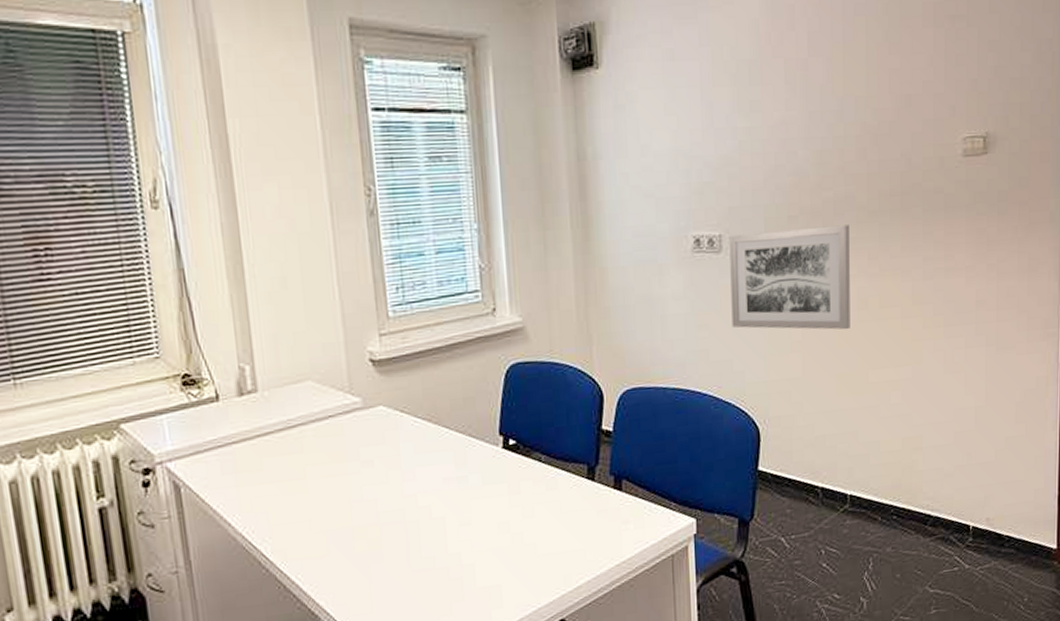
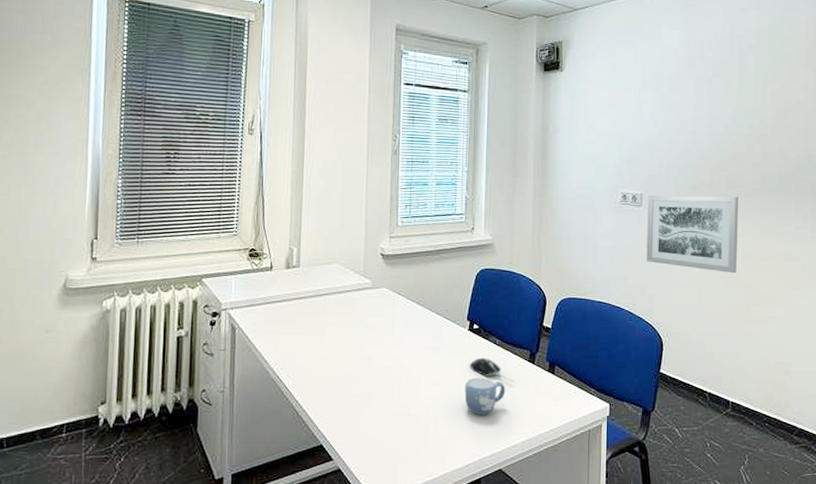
mug: none [505,507,560,556] -> present [464,378,506,415]
computer mouse: none [508,481,570,509] -> present [469,357,514,383]

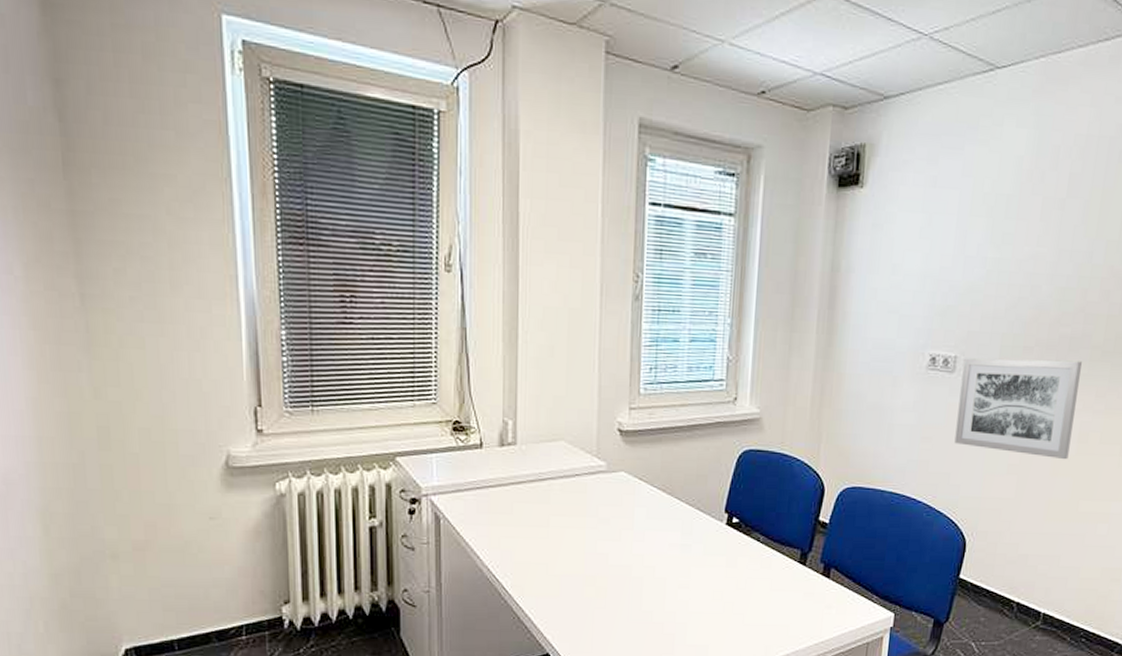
mug: present [464,378,506,415] -> none [719,580,770,624]
computer mouse: present [469,357,514,383] -> none [725,557,780,587]

